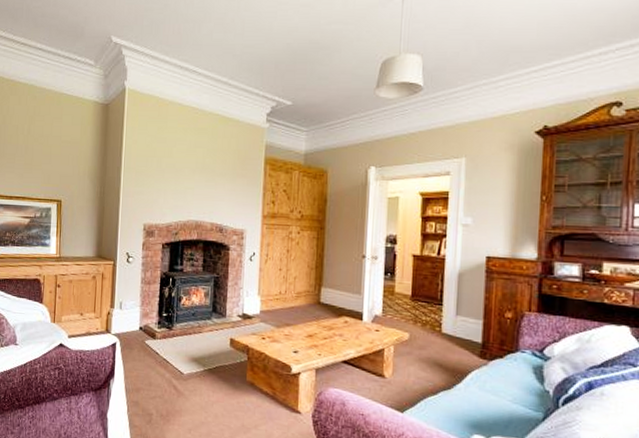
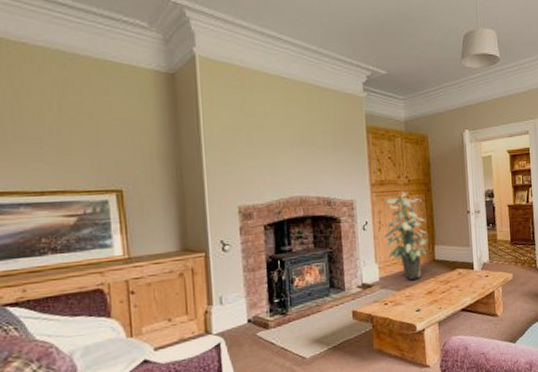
indoor plant: none [270,228,316,319] -> present [384,193,429,280]

